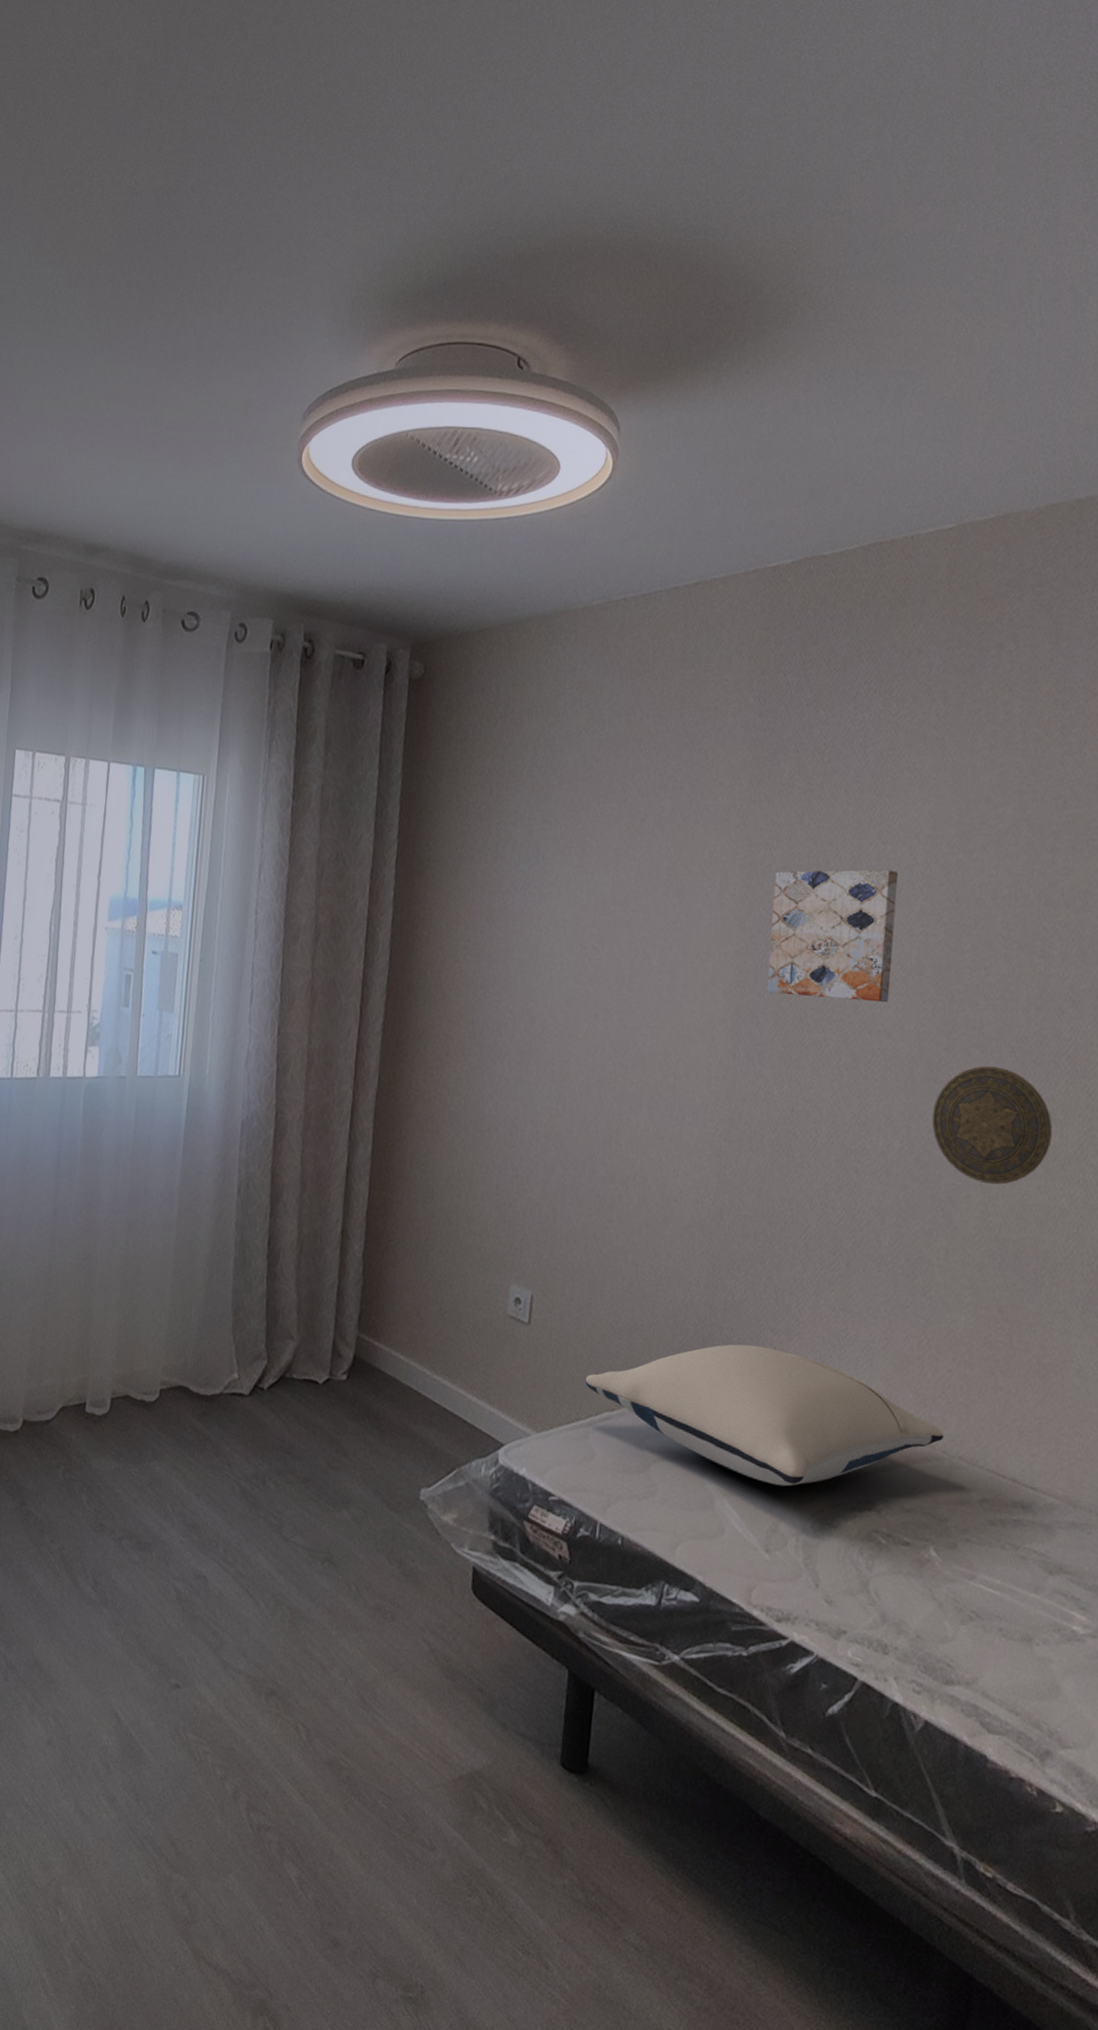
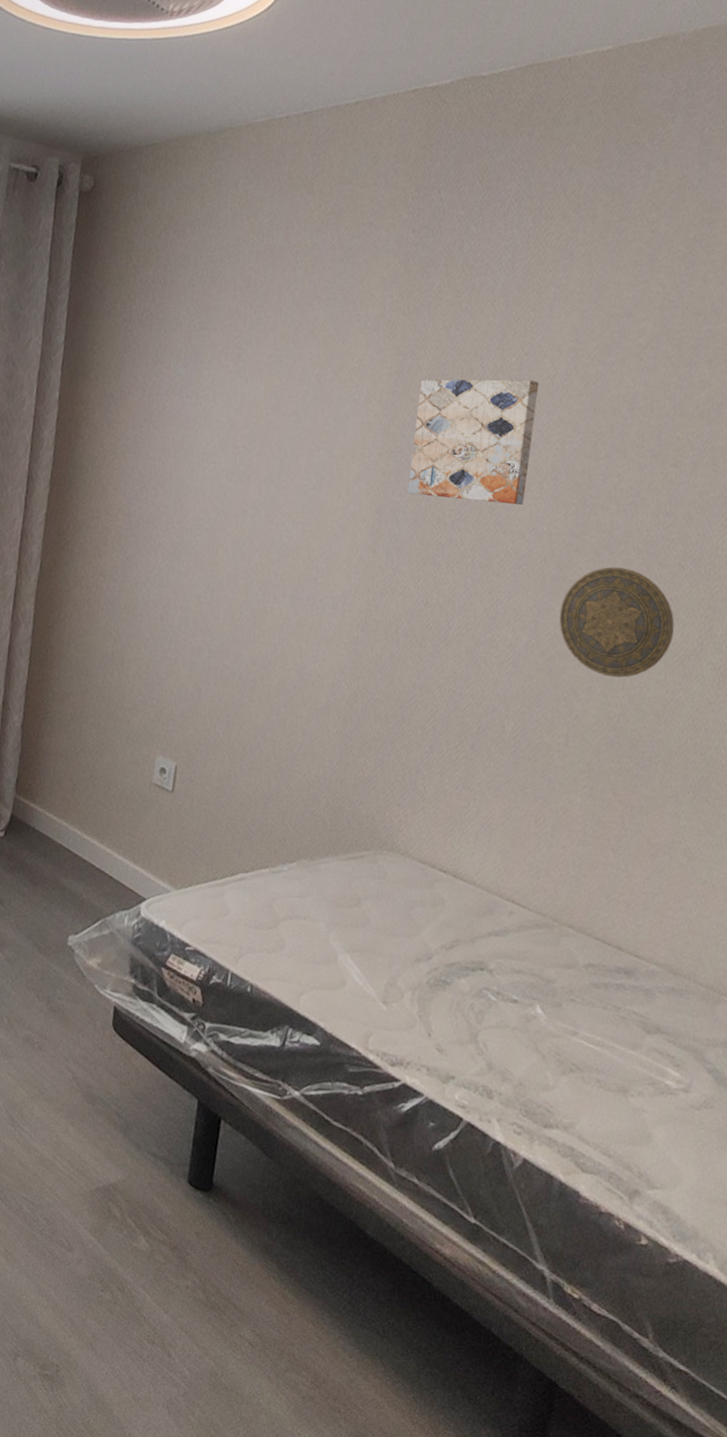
pillow: present [585,1344,944,1487] -> none [222,816,555,946]

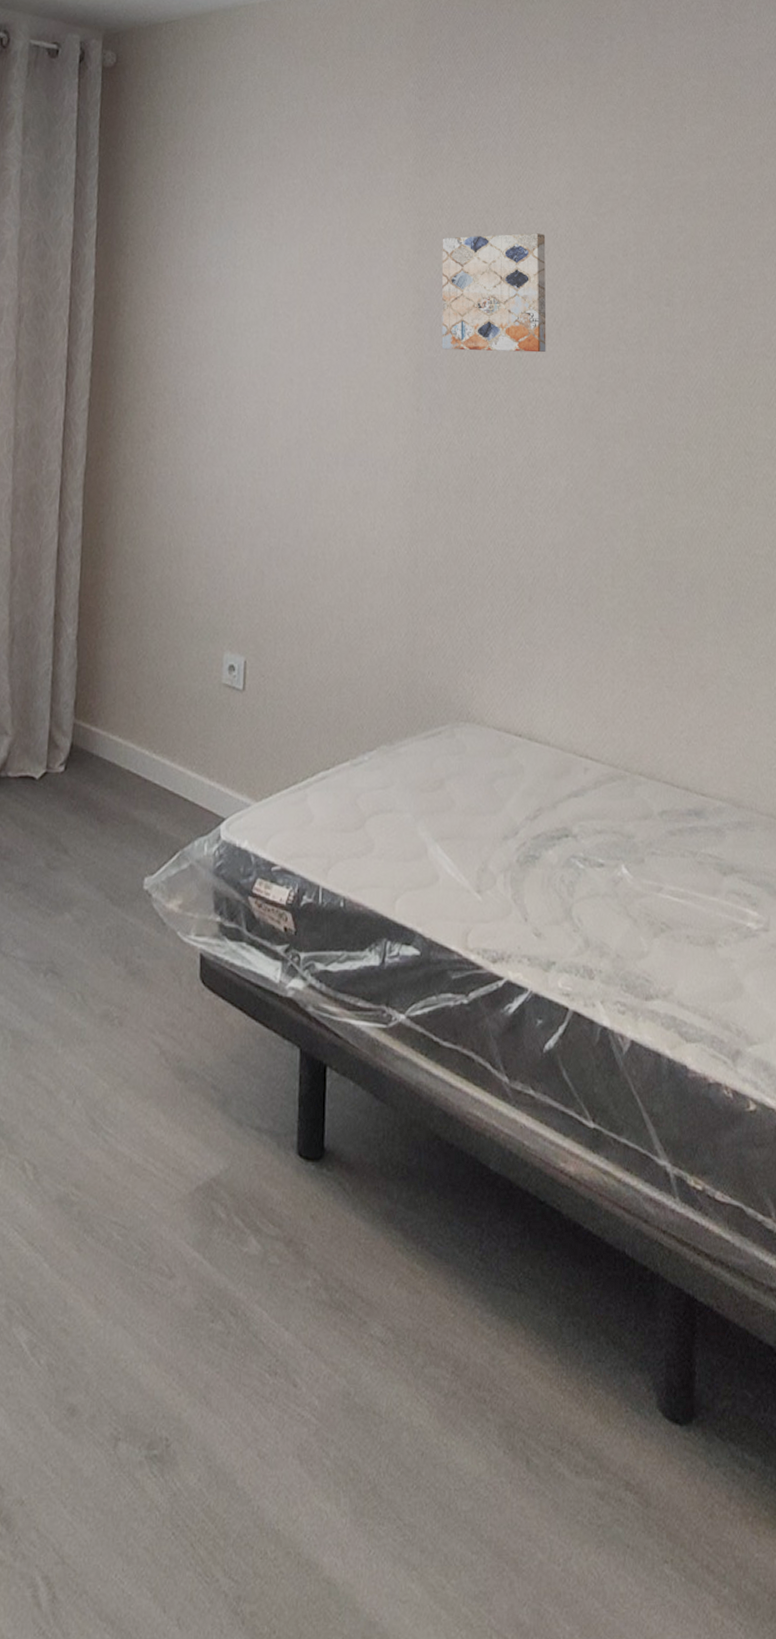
decorative plate: present [559,566,675,678] -> none [590,405,690,513]

